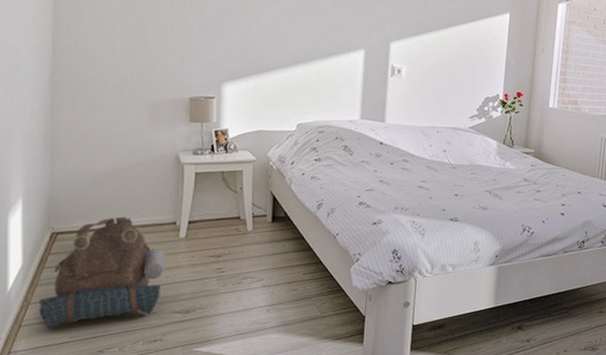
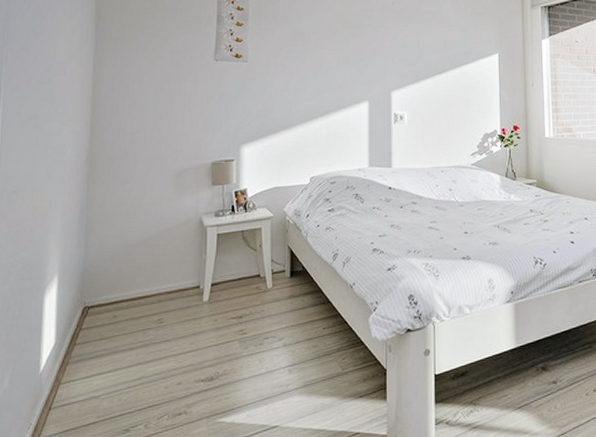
backpack: present [39,216,167,330] -> none [69,284,191,410]

